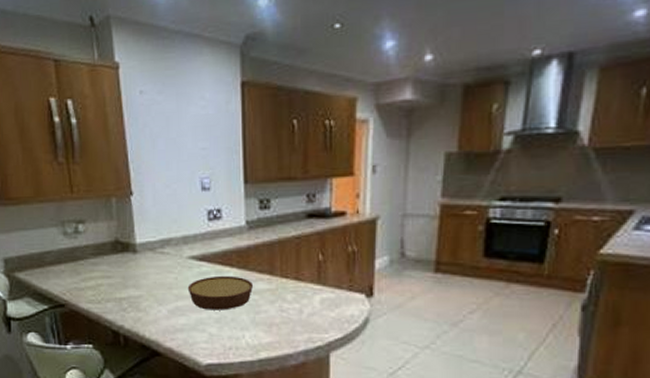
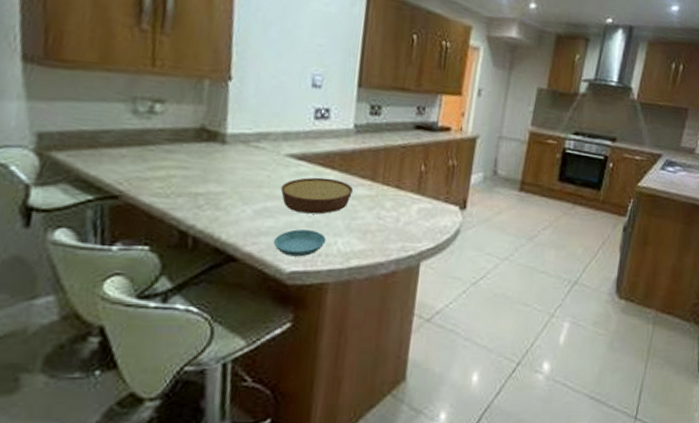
saucer: none [188,325,235,351] -> present [273,229,327,257]

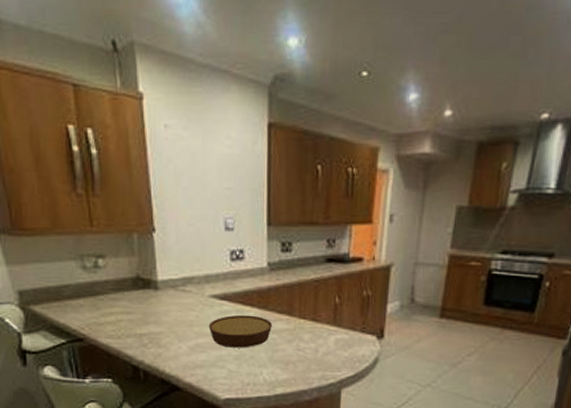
saucer: present [273,229,327,257] -> none [207,362,253,386]

